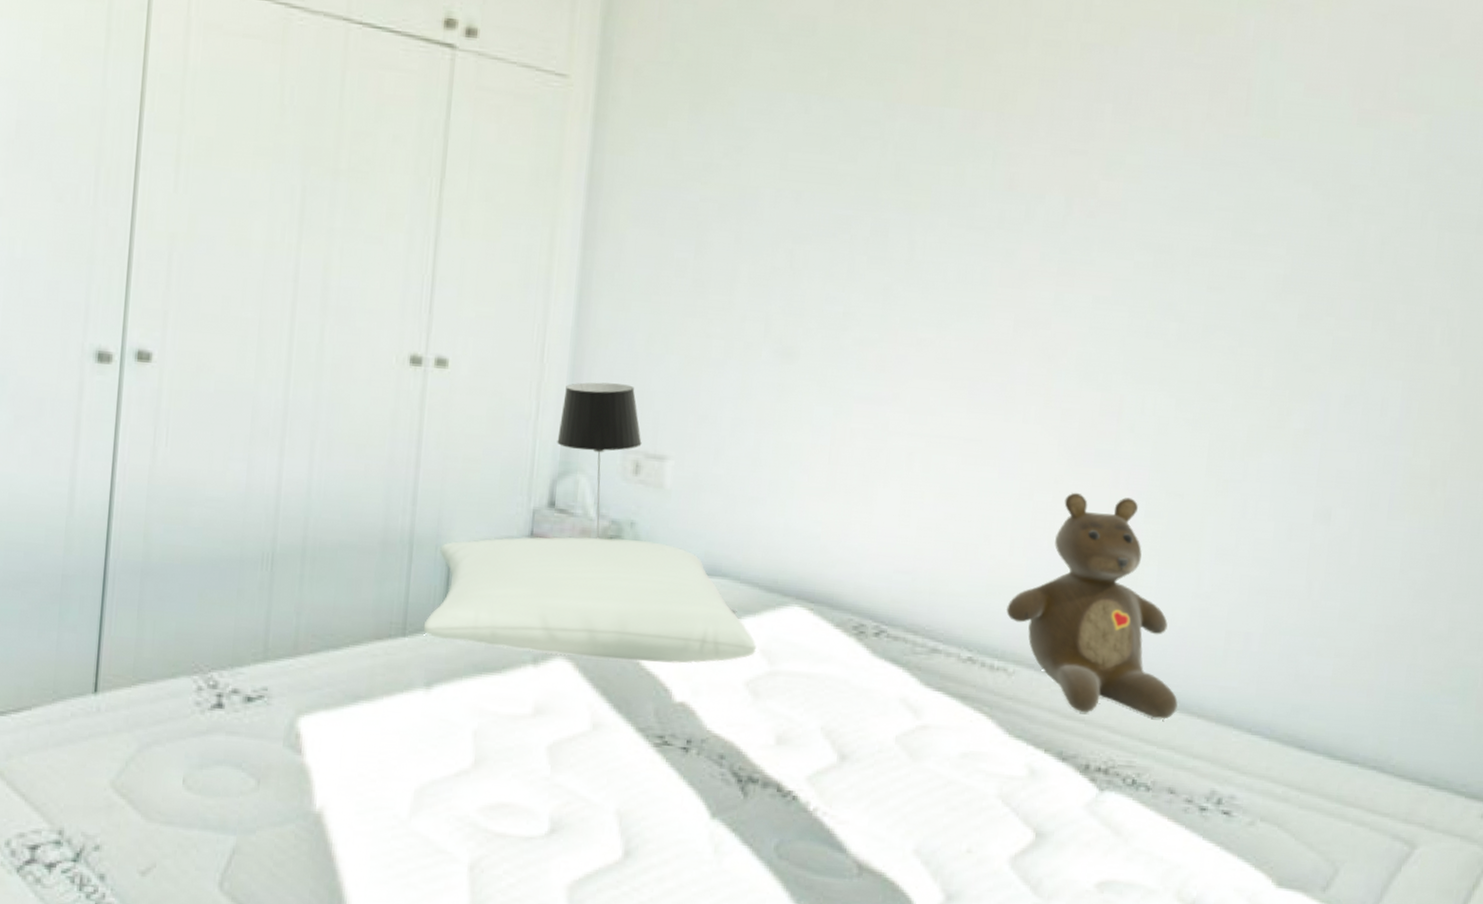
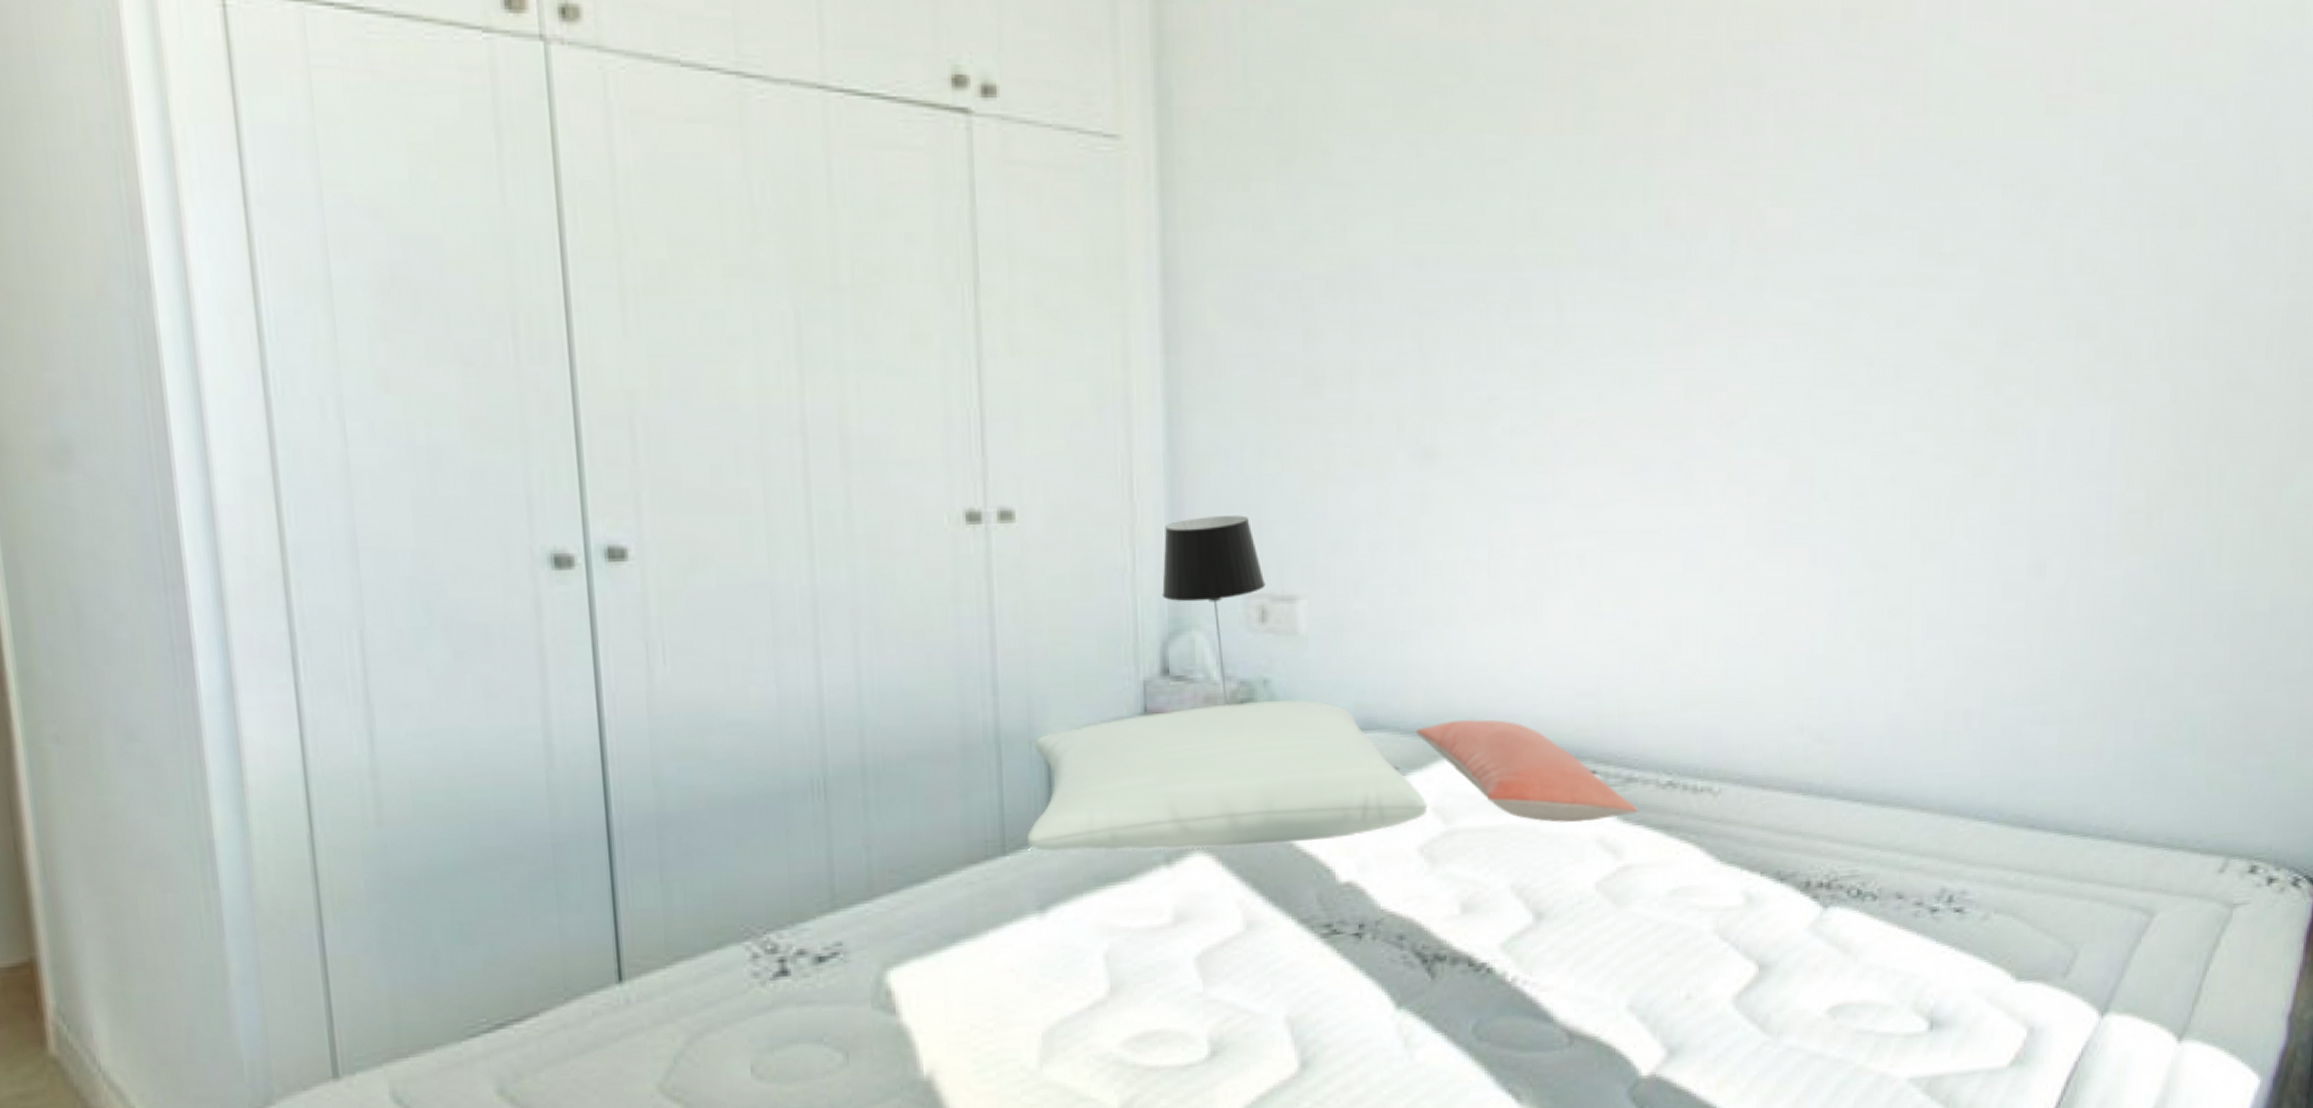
pillow: none [752,578,939,682] -> present [1415,719,1638,823]
teddy bear: present [1005,492,1178,720] -> none [1704,576,1899,824]

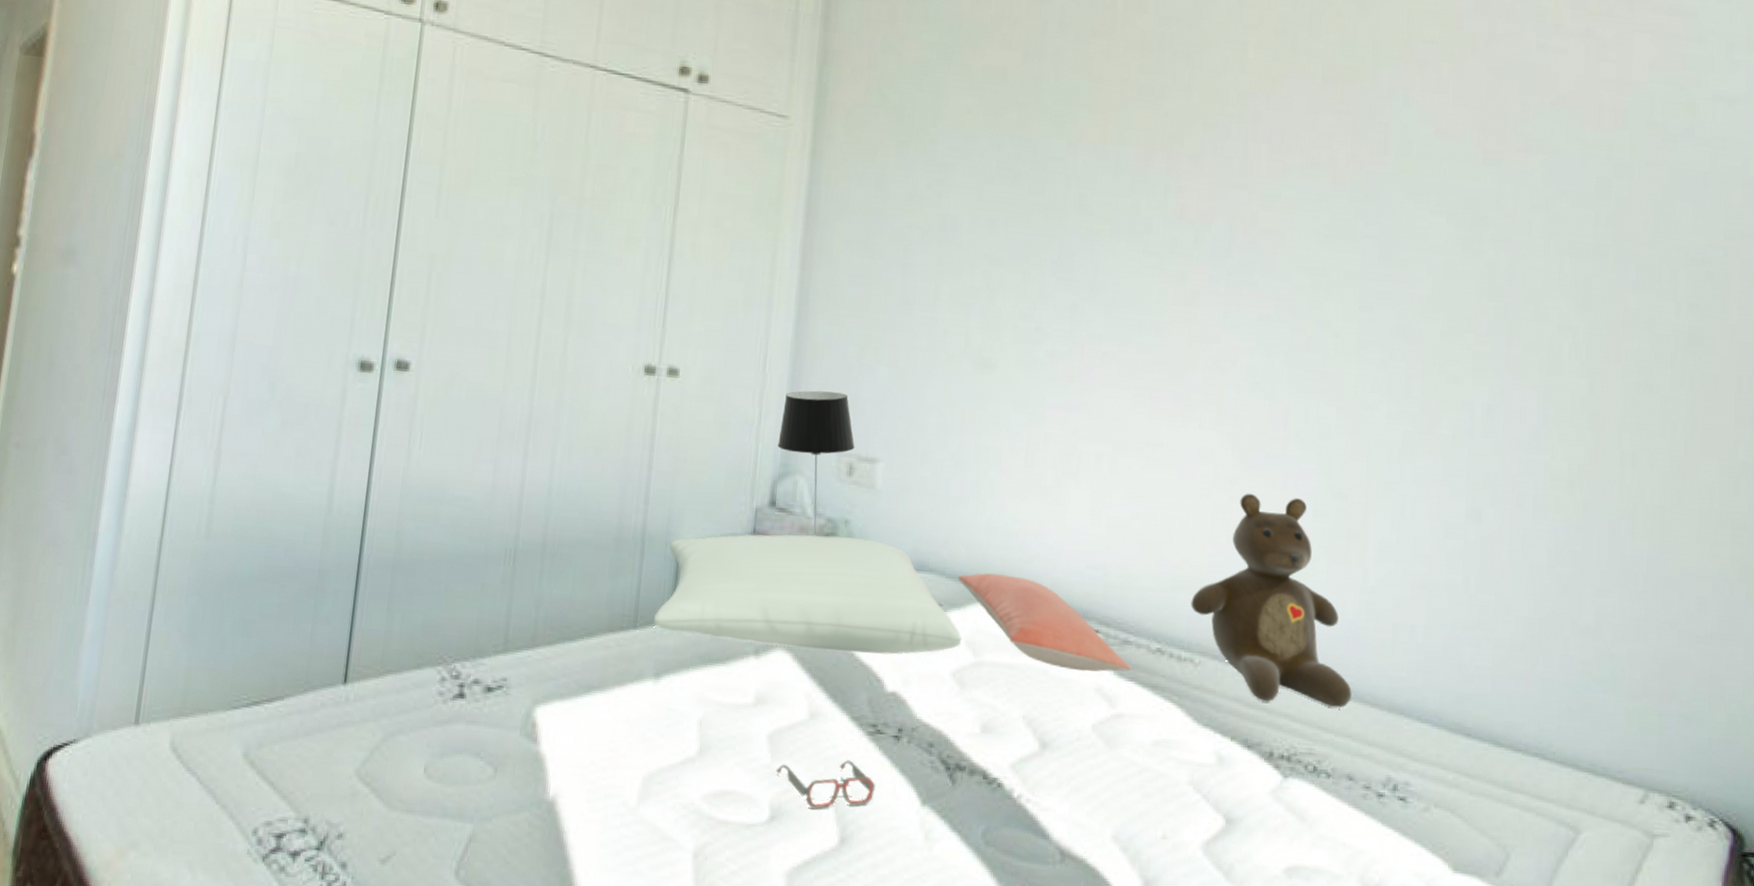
spectacles: none [1210,971,1338,1035] -> present [775,760,876,810]
teddy bear: none [1704,576,1899,824] -> present [1190,493,1352,708]

